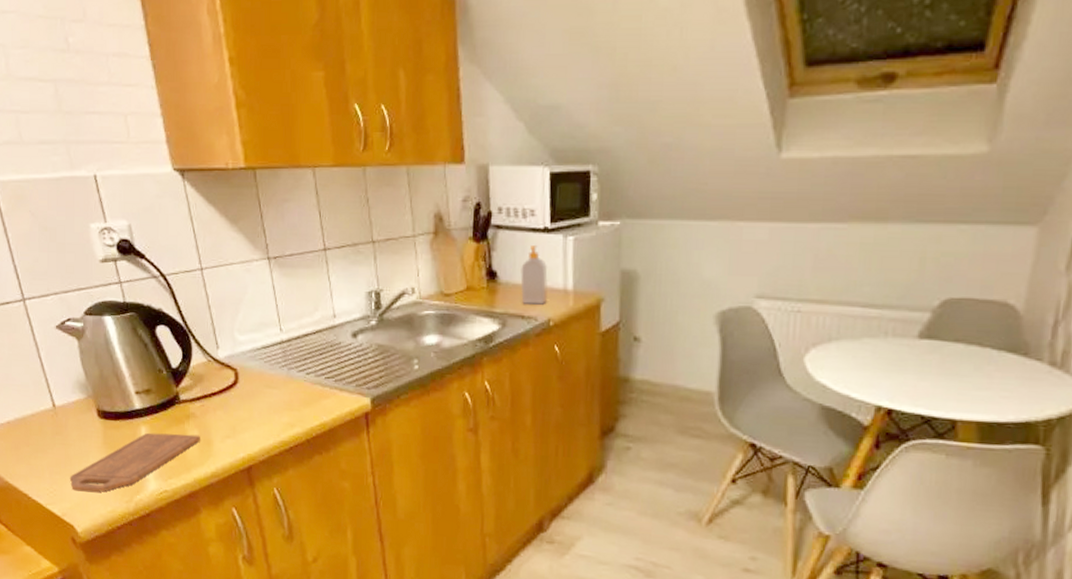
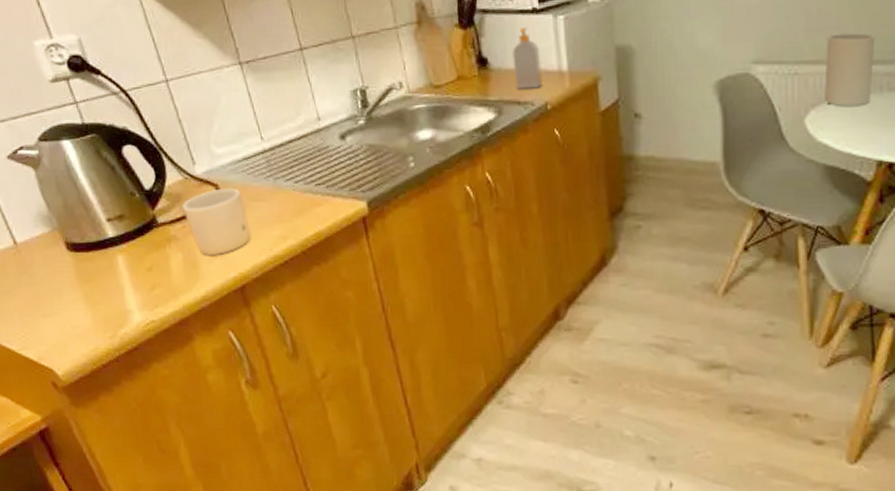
cutting board: present [69,432,200,492] -> none [42,258,185,332]
mug: none [202,373,262,435] -> present [181,188,251,255]
cup: none [826,275,884,350] -> present [824,33,875,107]

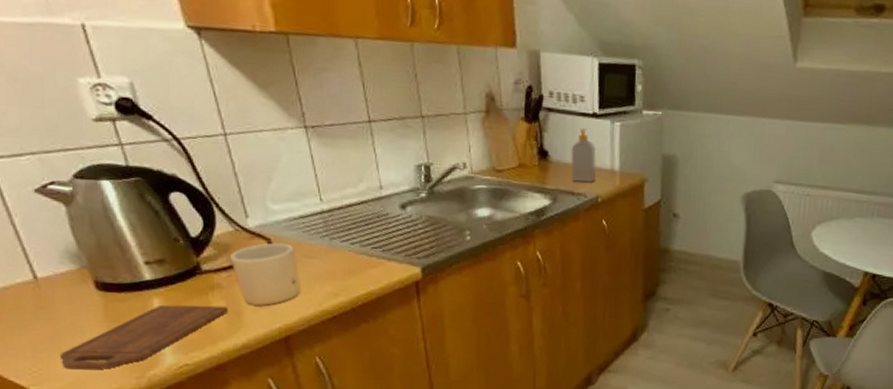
cutting board: none [42,258,185,332] -> present [59,304,228,370]
cup: present [824,33,875,107] -> none [828,166,872,227]

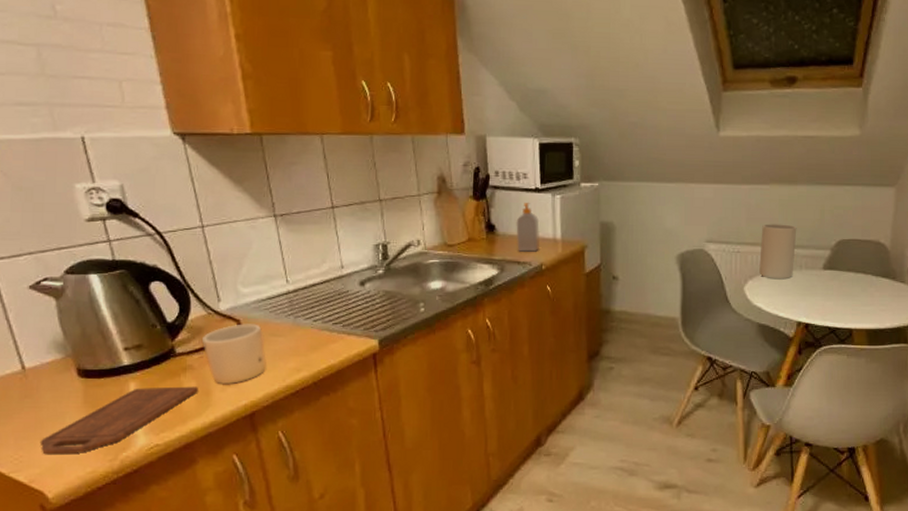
cup: none [828,166,872,227] -> present [759,224,797,280]

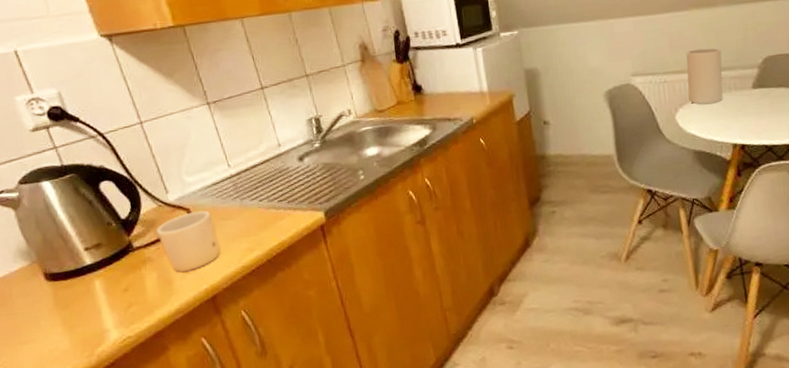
cutting board: present [40,386,198,455] -> none [20,277,160,358]
soap bottle: present [516,202,540,252] -> none [441,58,468,109]

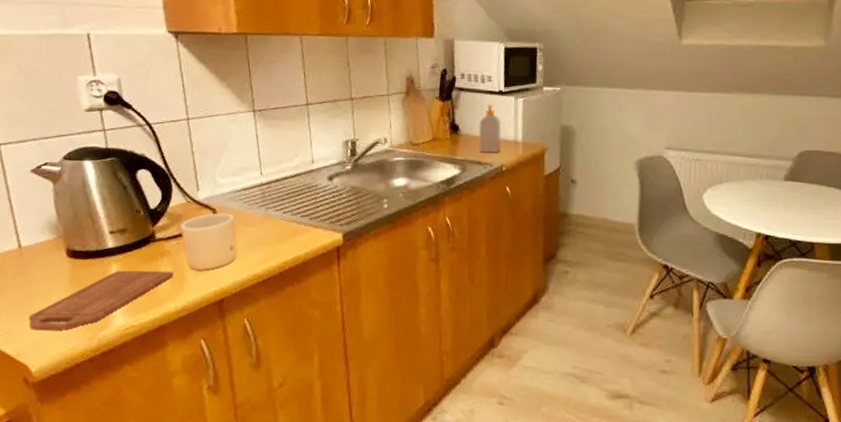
cutting board: none [20,277,160,358] -> present [28,270,174,331]
soap bottle: none [441,58,468,109] -> present [479,104,502,153]
cup: present [686,48,723,105] -> none [719,132,758,189]

